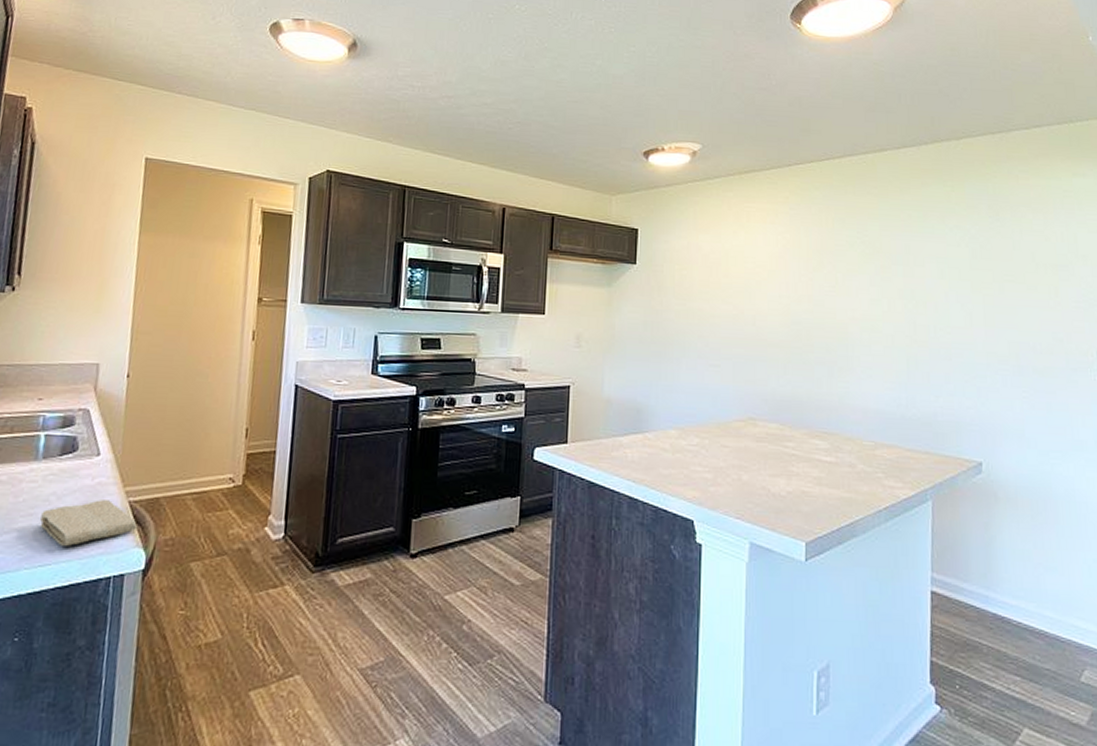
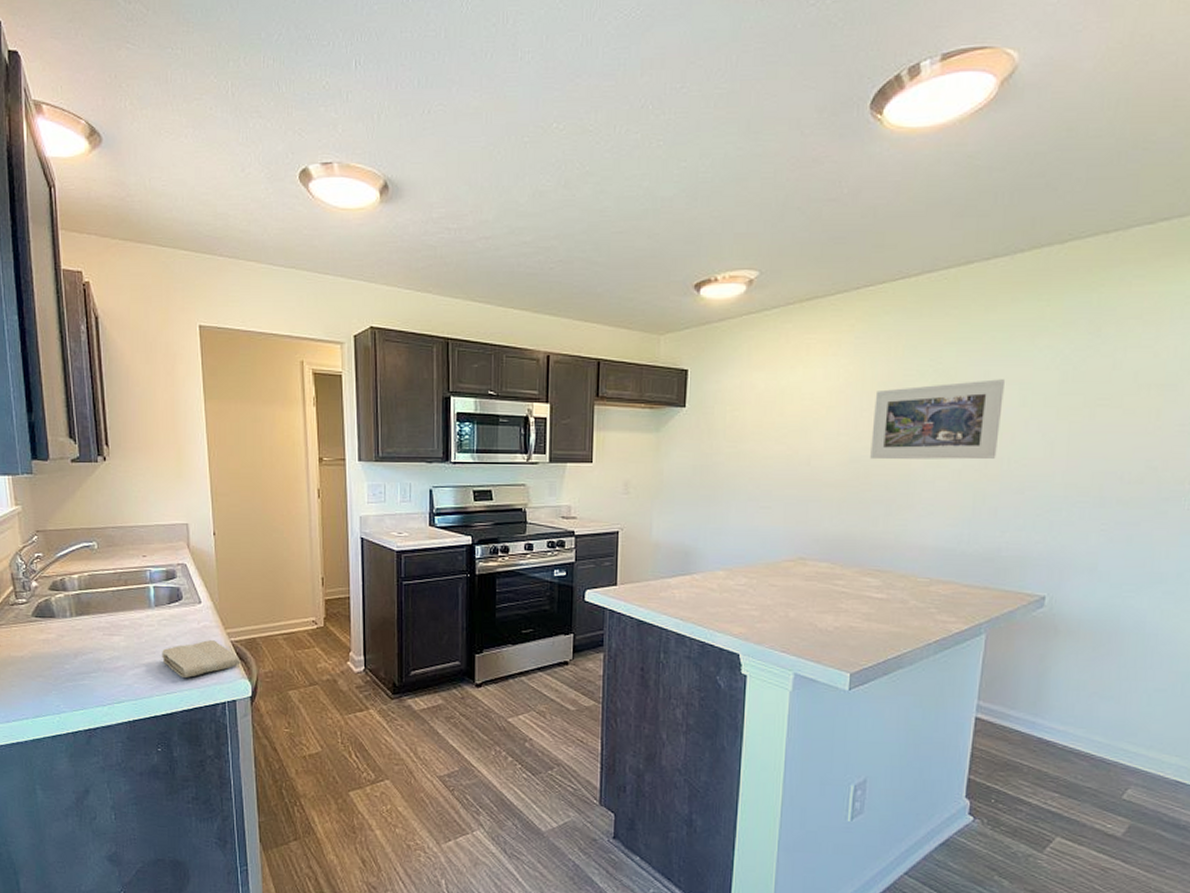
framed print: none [810,253,924,326] -> present [870,379,1004,460]

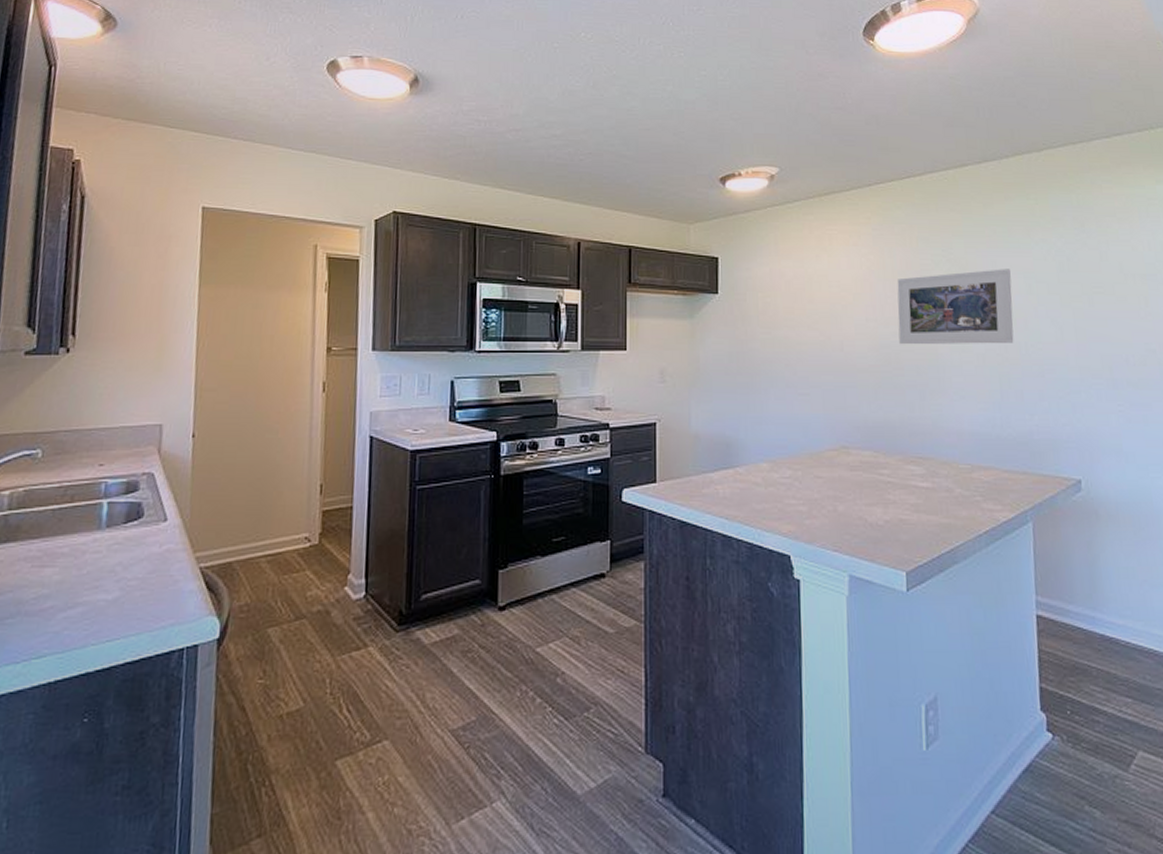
washcloth: present [162,640,241,678] -> none [106,567,210,618]

